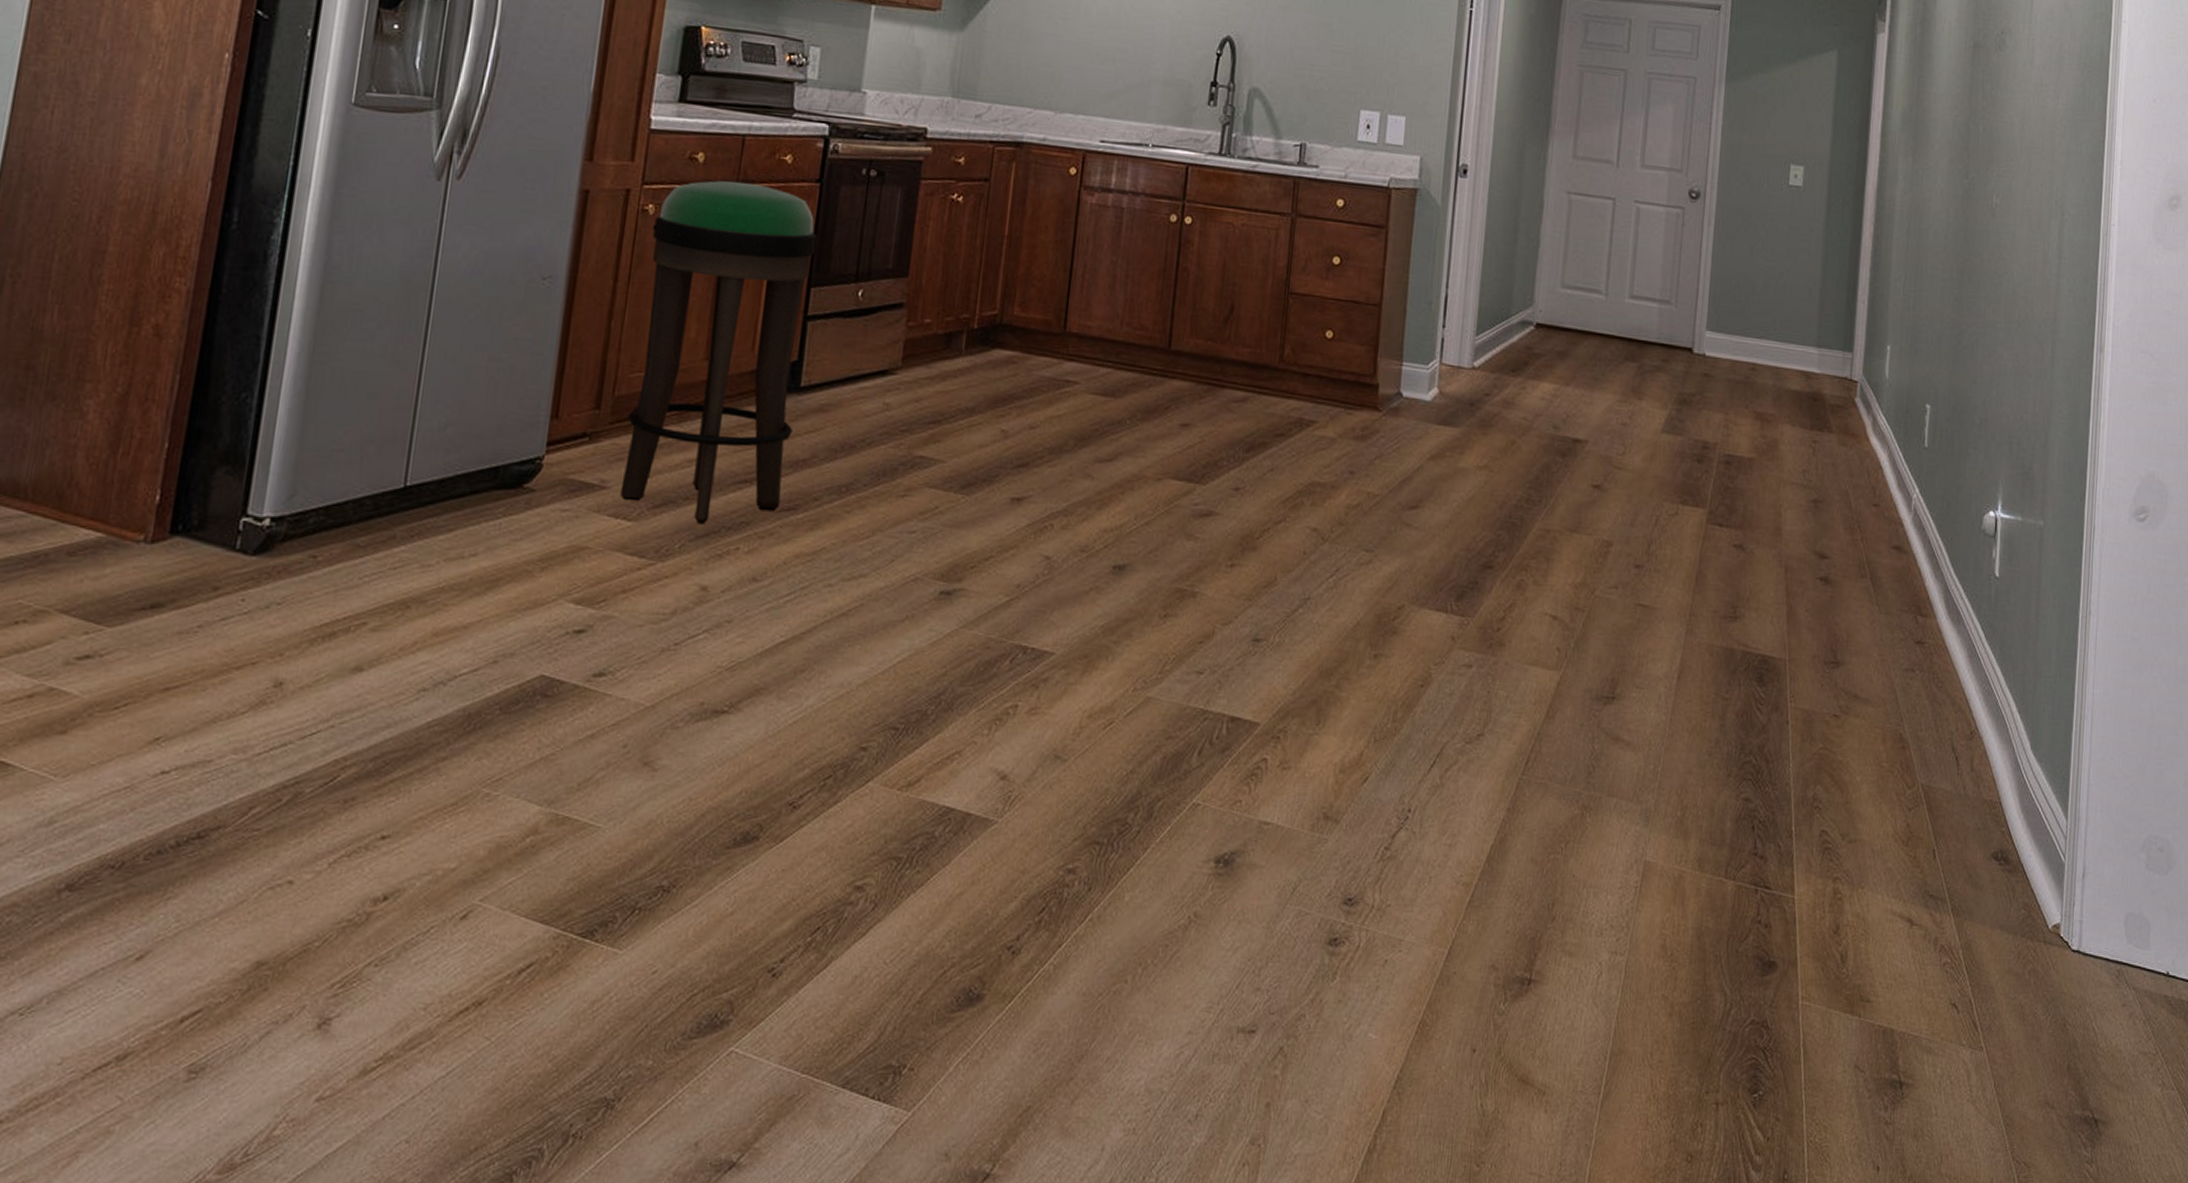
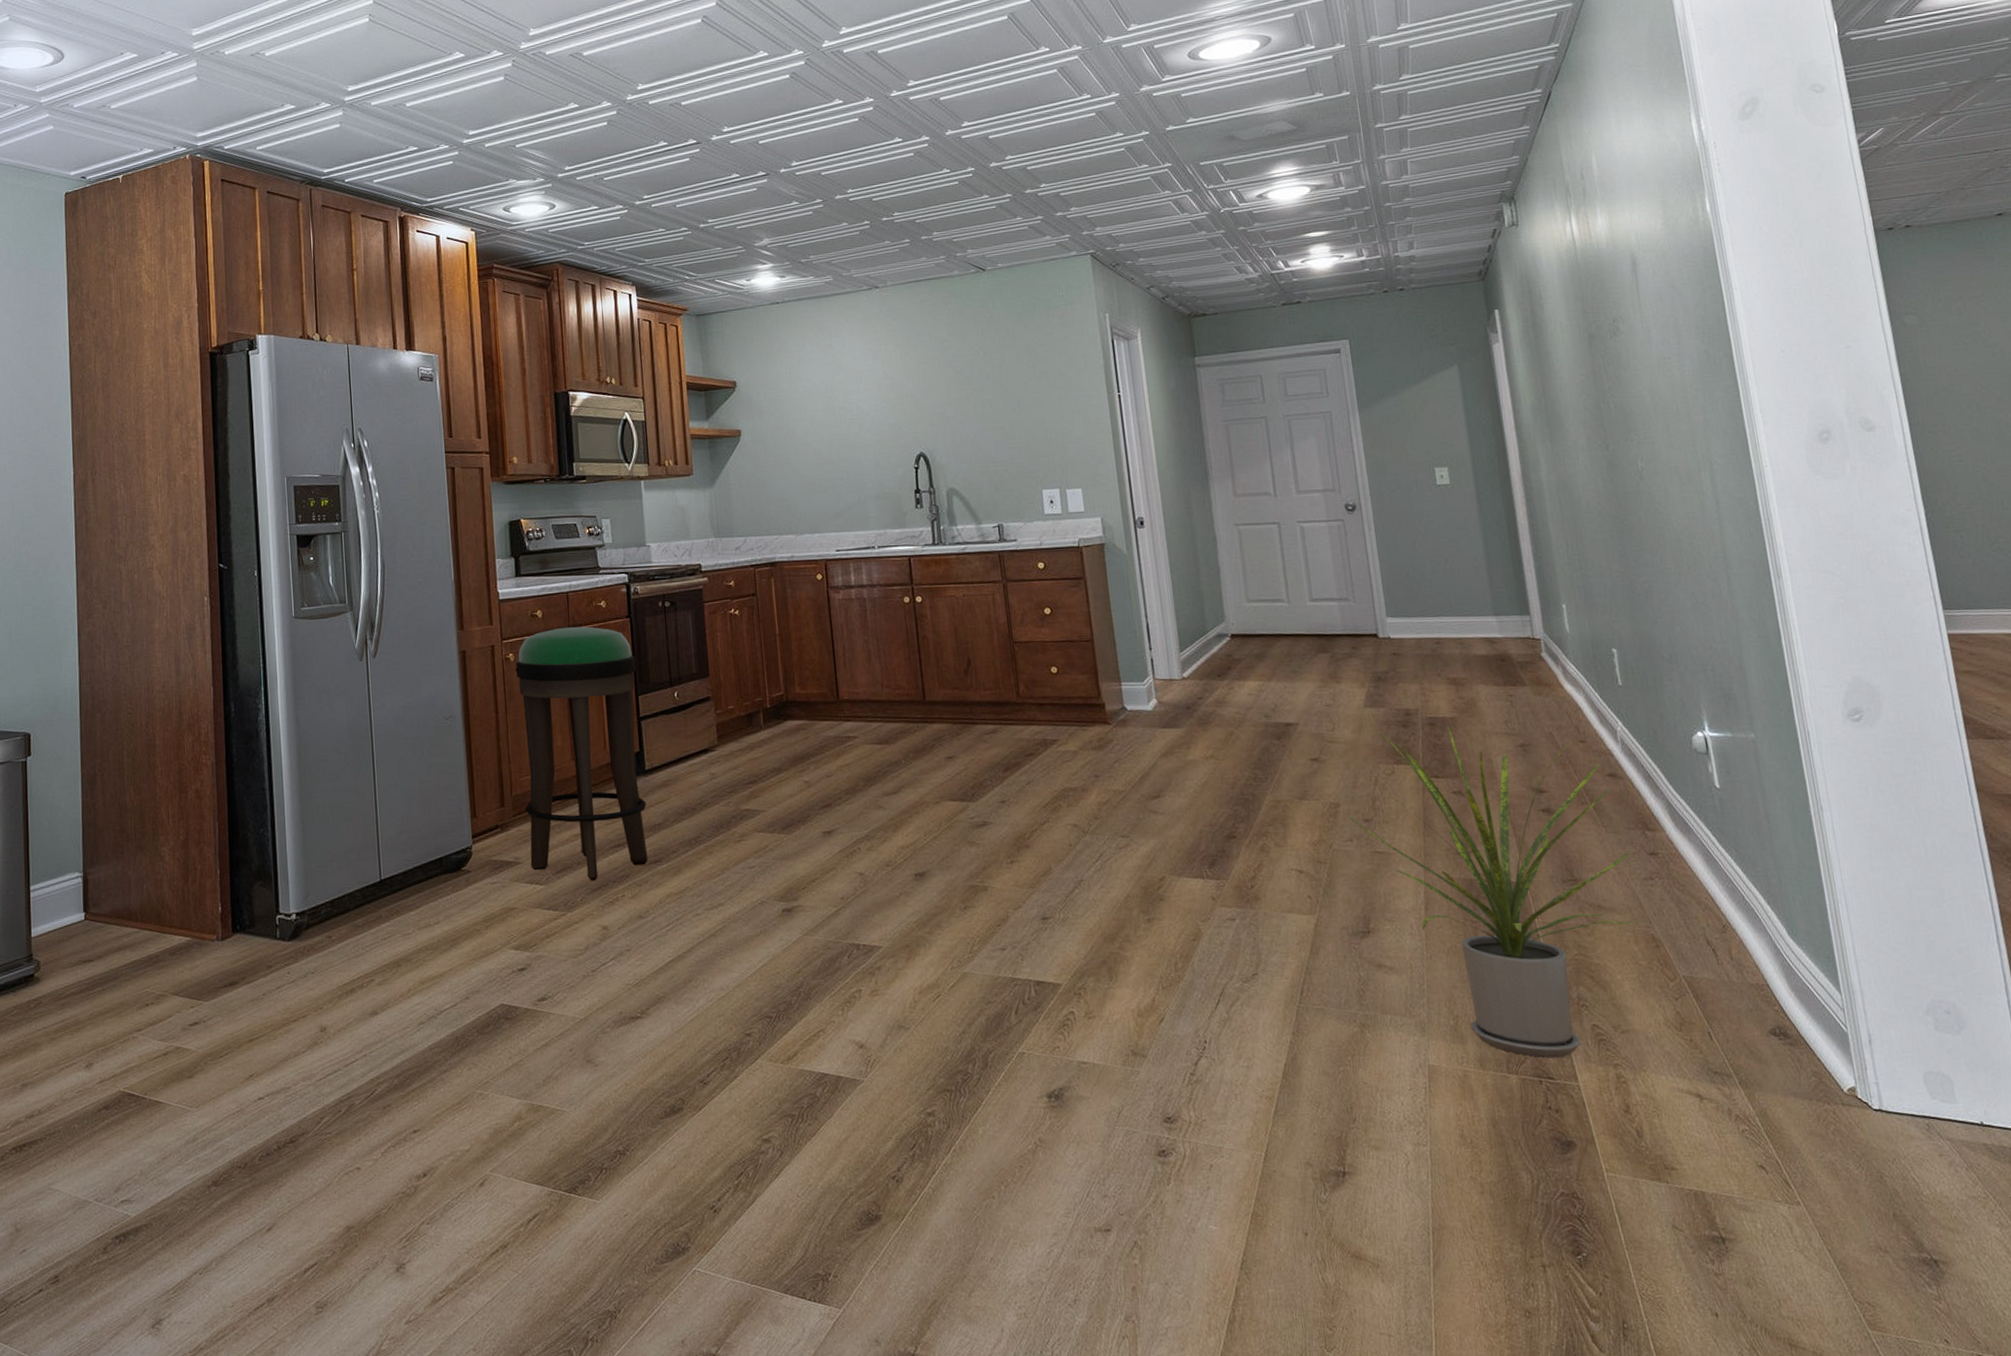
house plant: none [1617,463,1897,864] -> present [1346,727,1635,1058]

